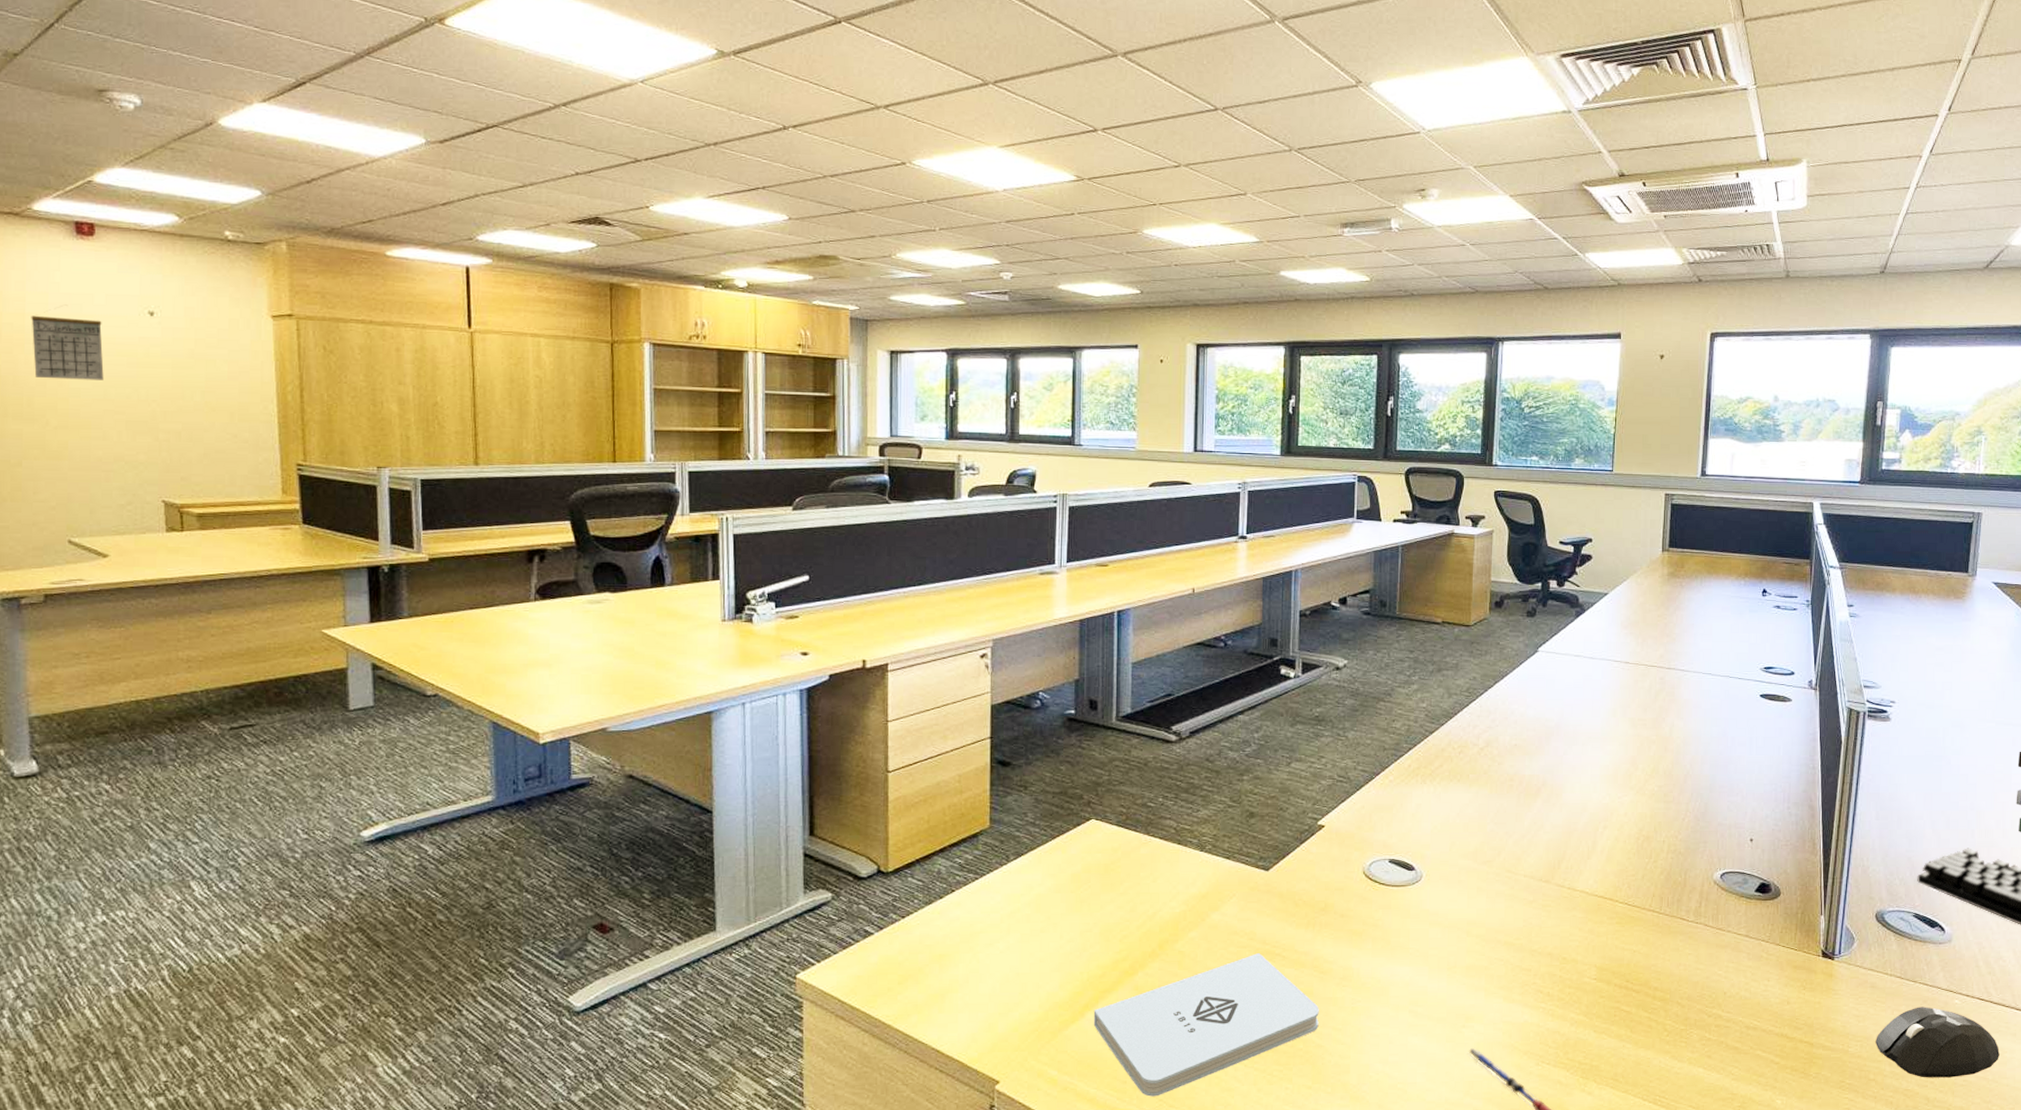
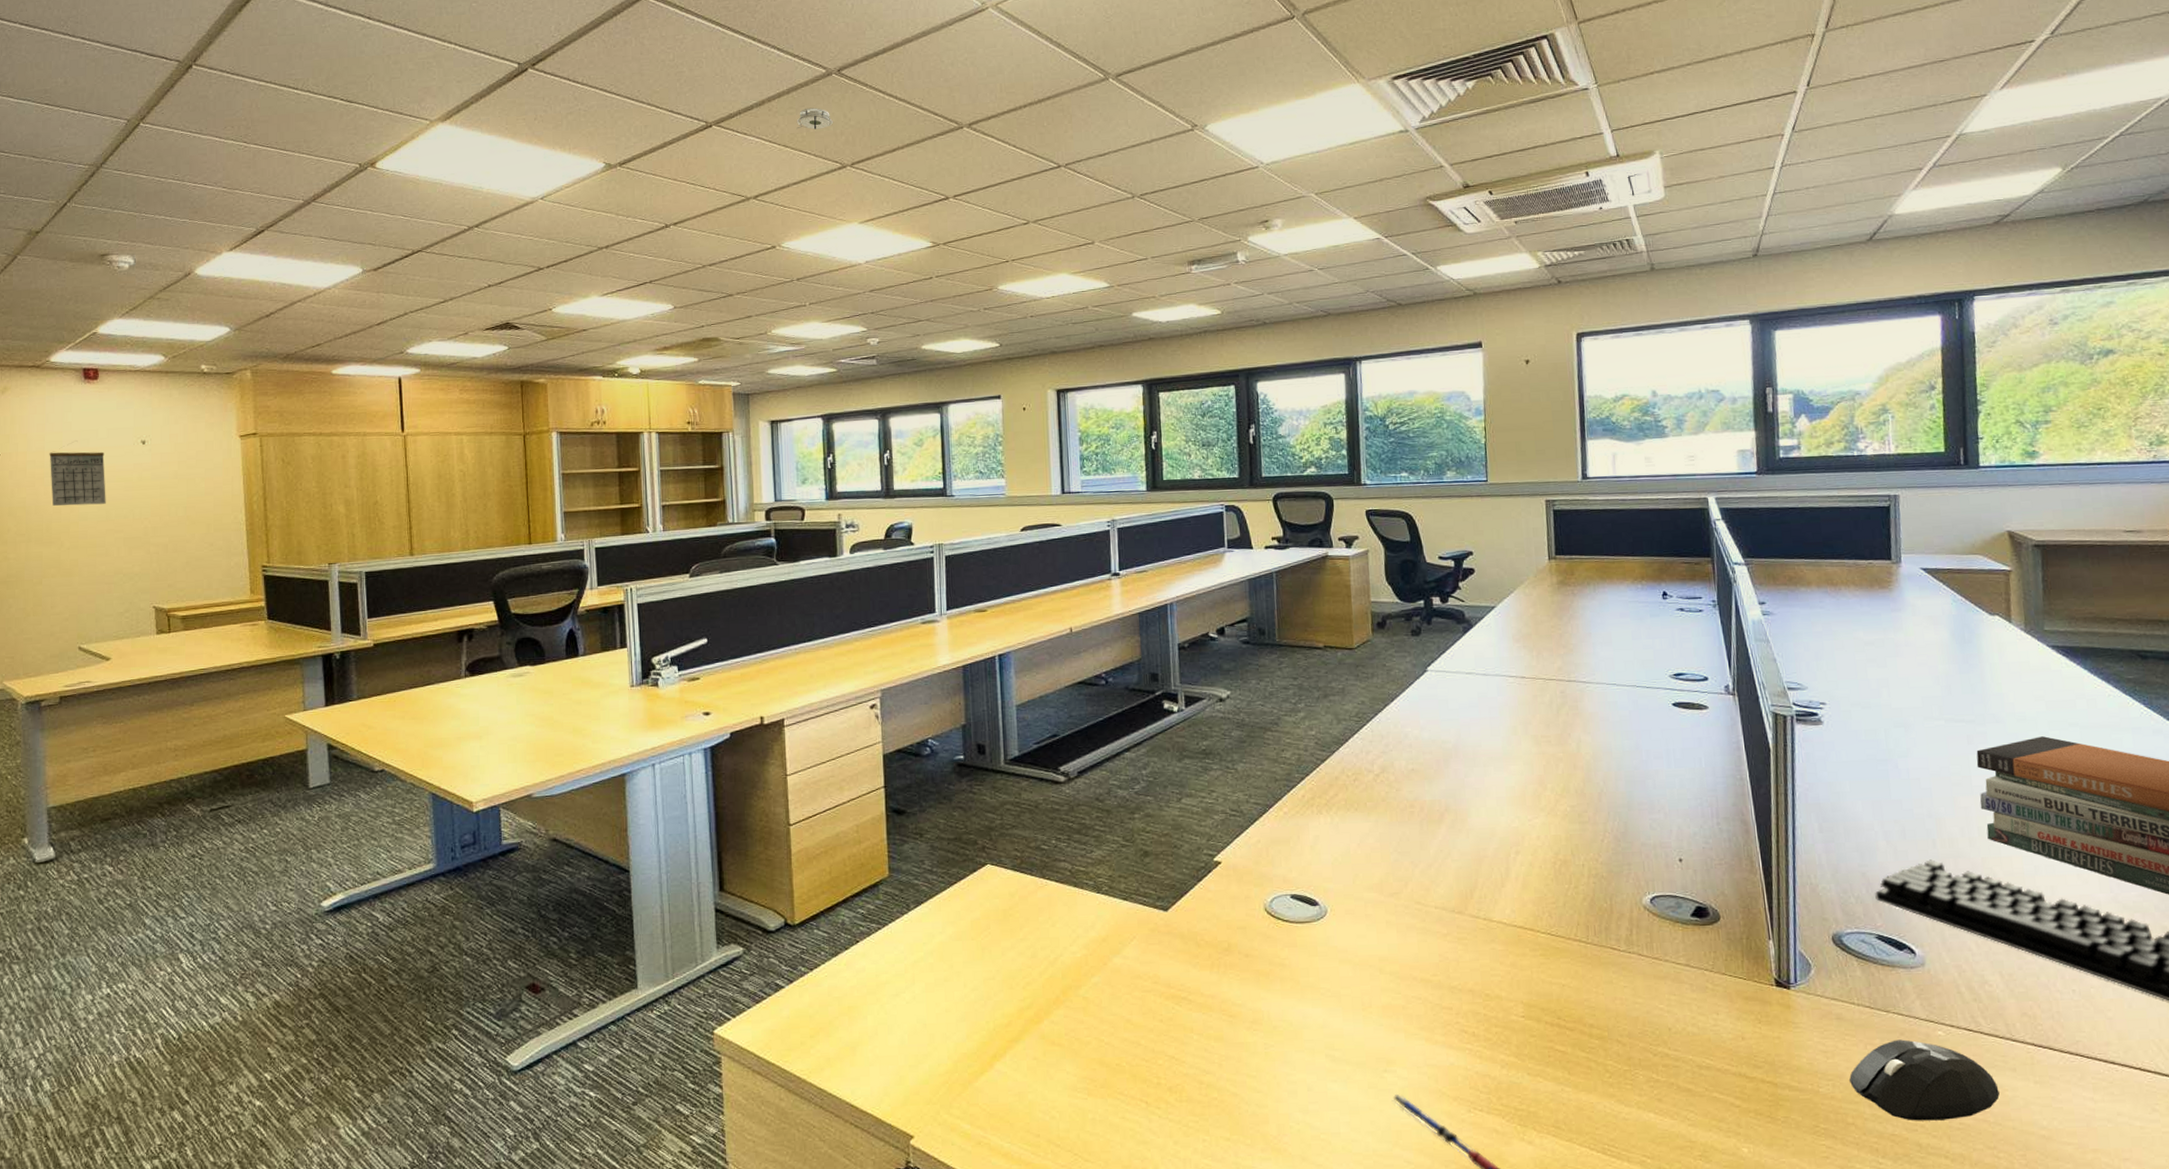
smoke detector: none [936,14,978,40] -> present [796,107,834,130]
notepad: present [1093,953,1319,1097] -> none [1002,997,1232,1151]

